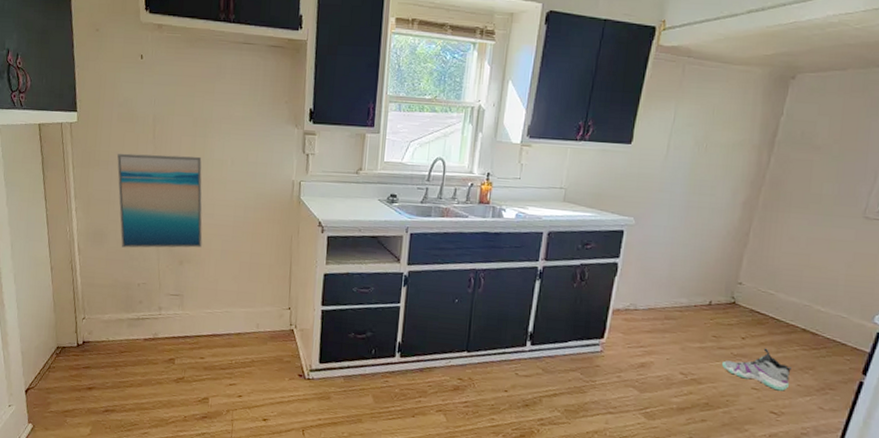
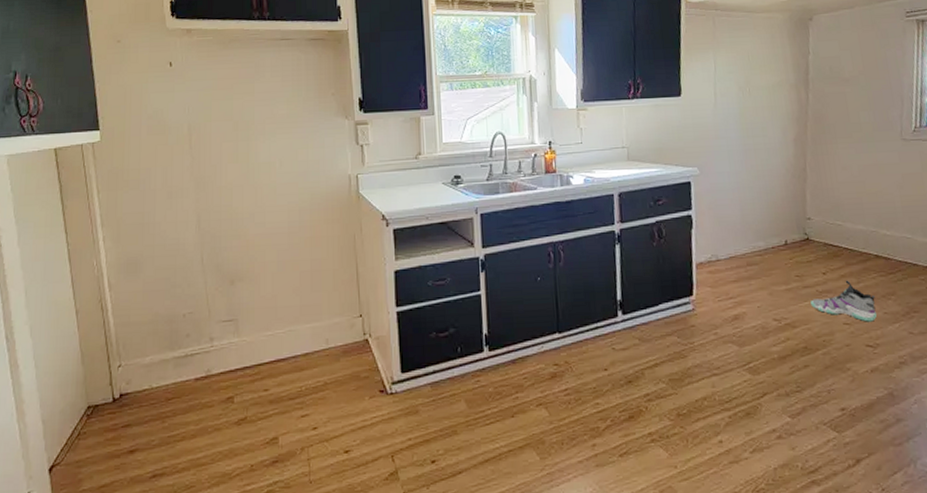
wall art: present [117,153,203,248] -> none [150,162,255,275]

